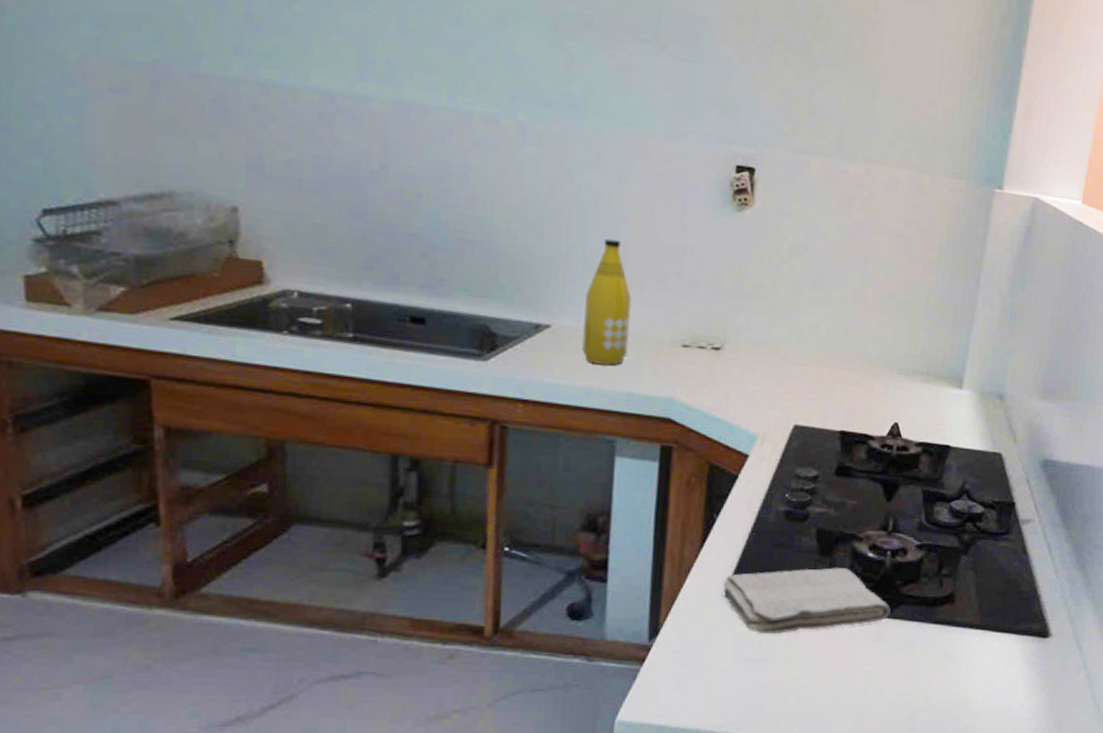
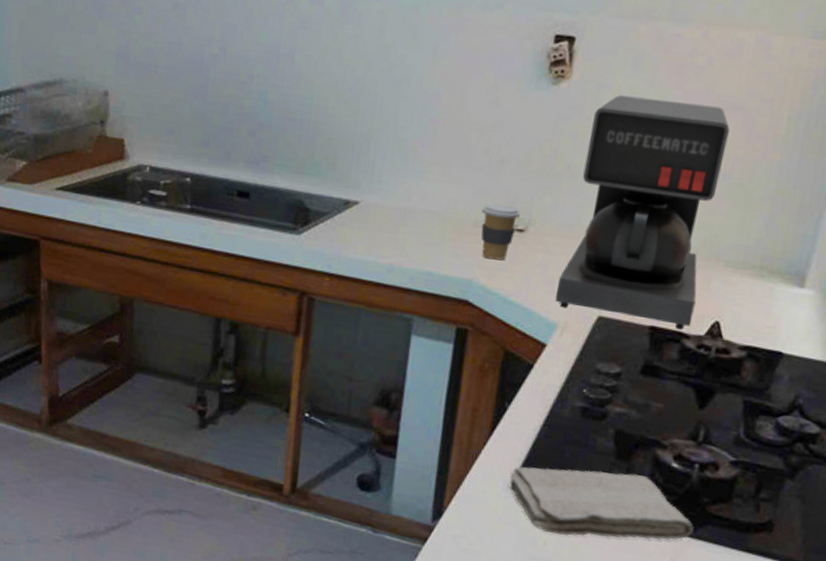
bottle: present [582,238,632,365] -> none [386,115,438,244]
coffee cup: none [677,323,715,378] -> present [481,203,520,261]
coffee maker: none [753,222,893,432] -> present [554,95,730,330]

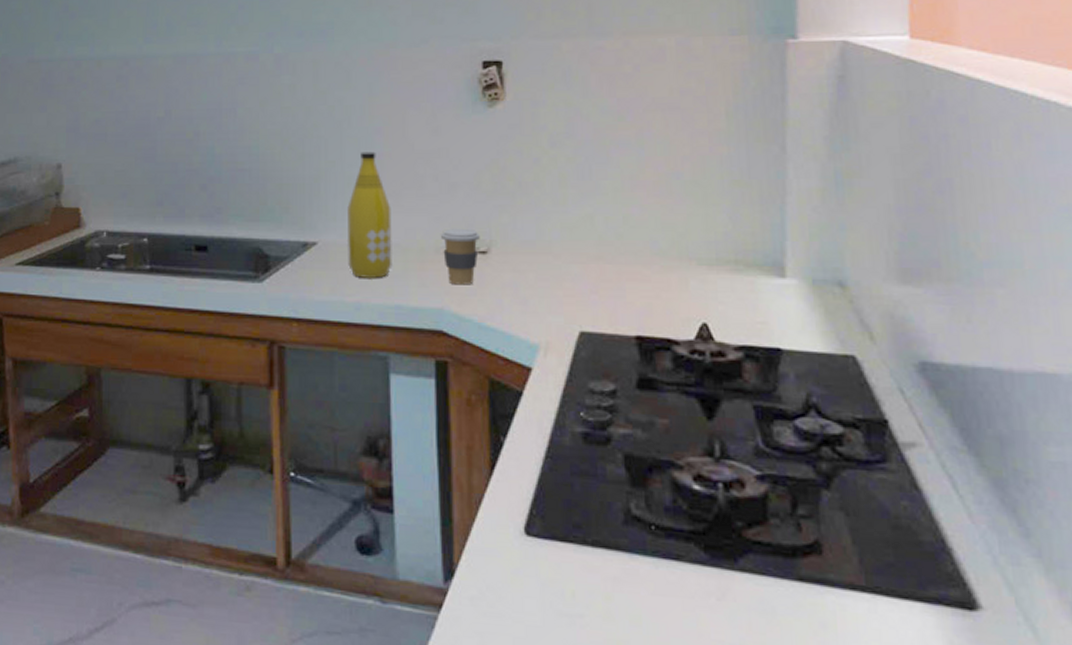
bottle: none [386,115,438,244] -> present [347,151,392,278]
washcloth: present [509,466,694,540] -> none [520,502,734,584]
coffee maker: present [554,95,730,330] -> none [531,108,678,336]

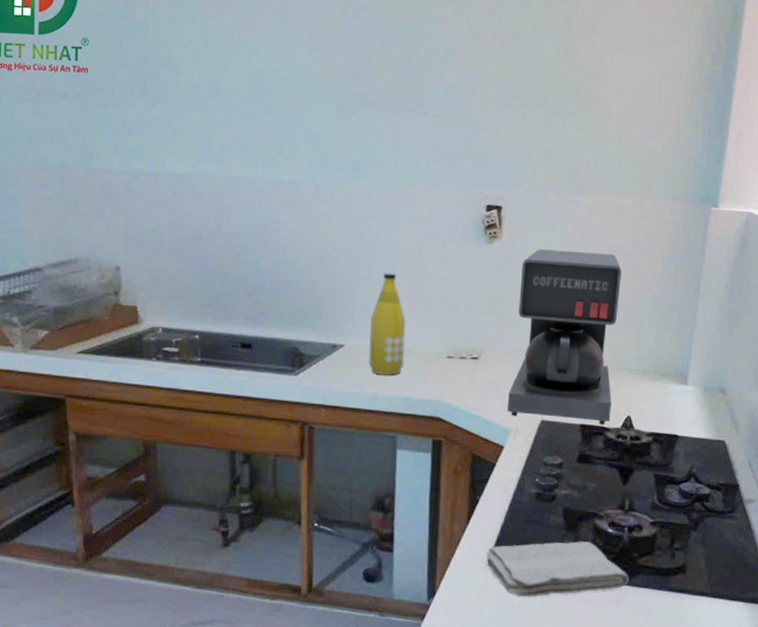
coffee cup: present [440,228,480,285] -> none [443,338,474,383]
washcloth: none [520,502,734,584] -> present [486,541,629,598]
coffee maker: none [531,108,678,336] -> present [507,249,622,425]

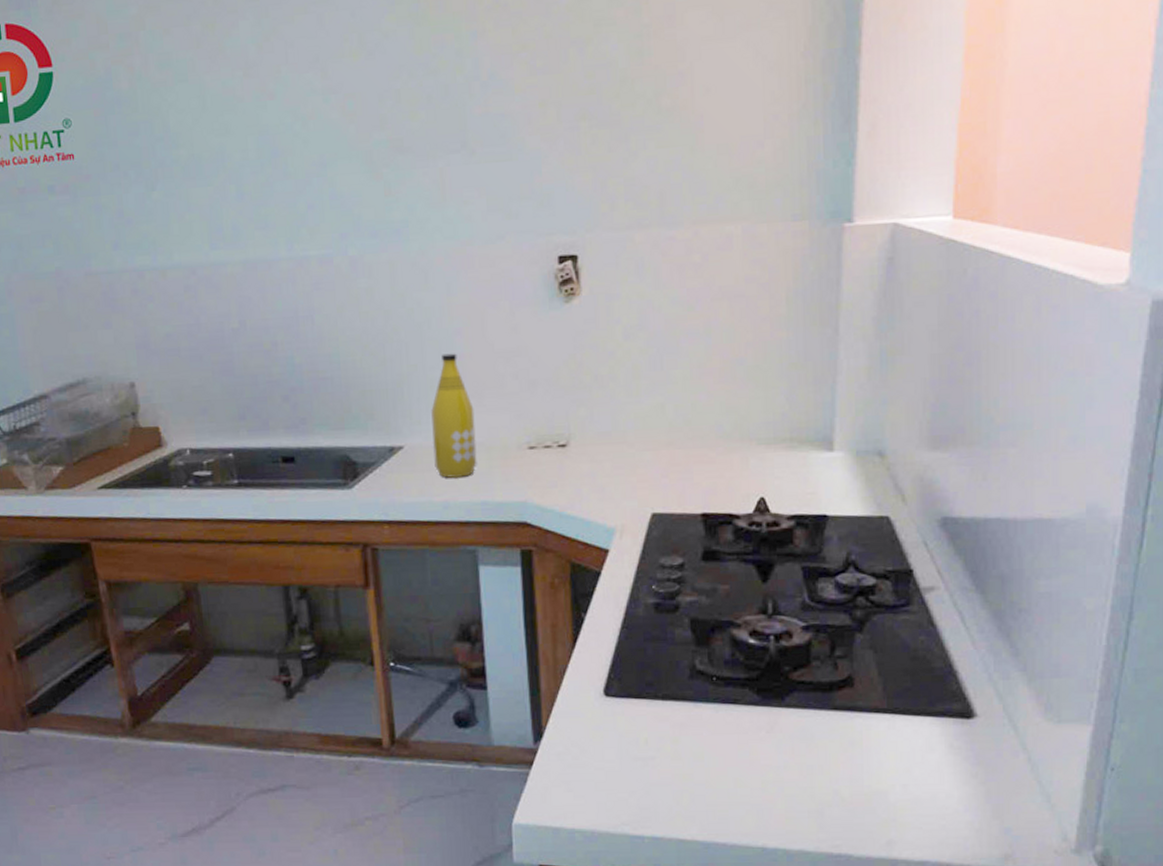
washcloth: present [486,541,629,598] -> none [599,657,782,732]
coffee maker: present [507,249,622,425] -> none [608,297,739,512]

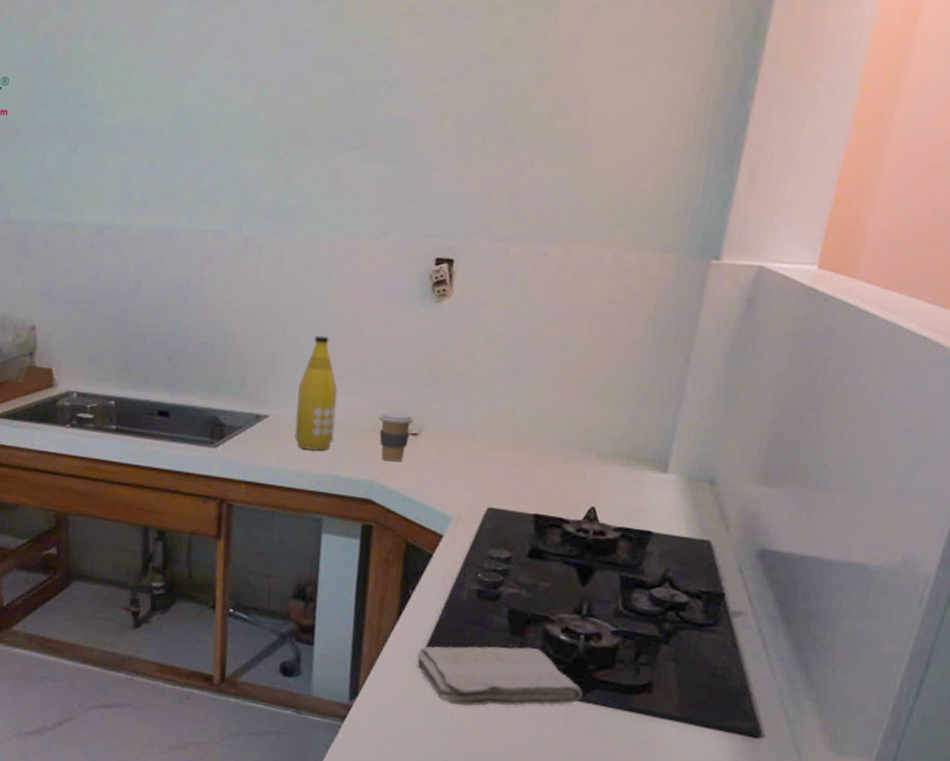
coffee cup: none [521,423,559,479] -> present [378,411,413,462]
washcloth: none [599,657,782,732] -> present [416,646,583,707]

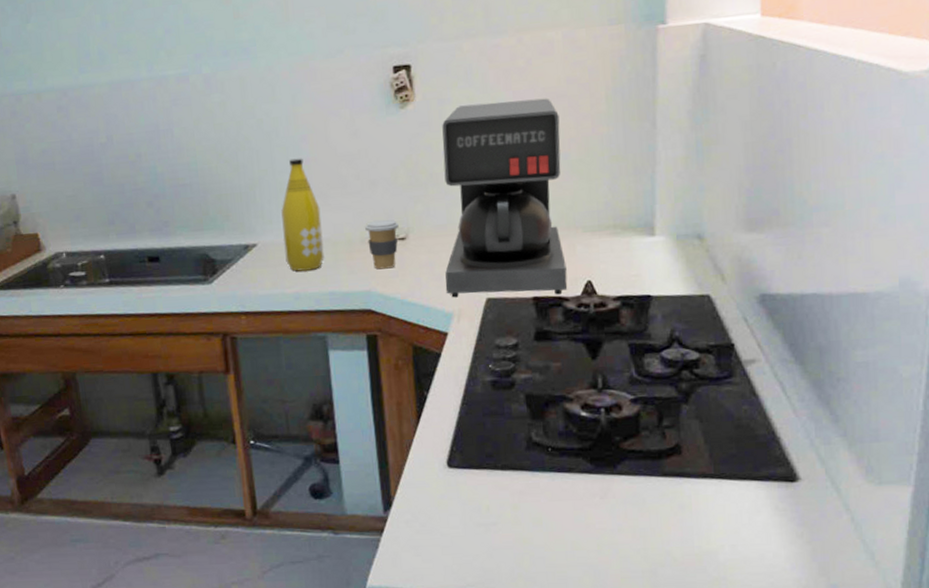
washcloth: present [416,646,583,707] -> none [443,429,614,500]
coffee maker: none [448,309,594,516] -> present [442,98,568,298]

